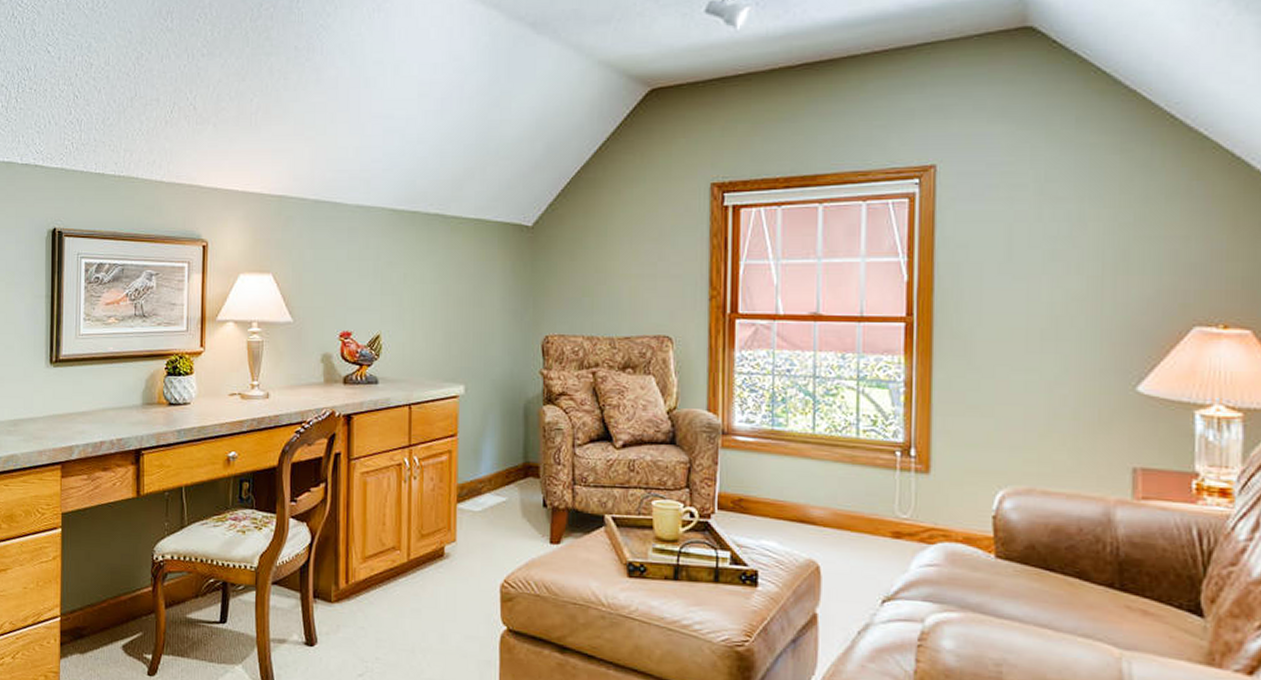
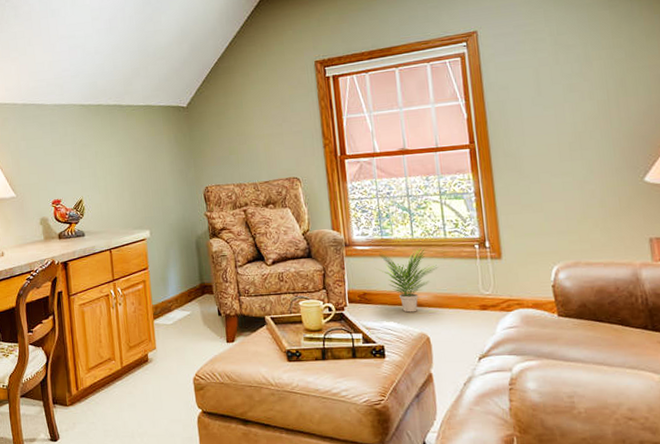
potted plant: none [761,447,843,531] -> present [377,248,438,313]

